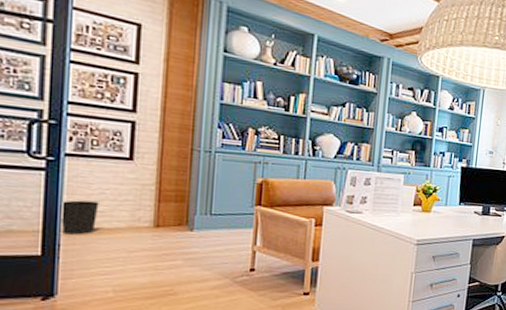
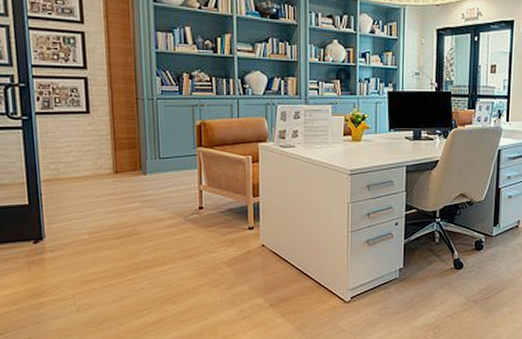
wastebasket: present [60,200,99,235] -> none [37,153,68,185]

